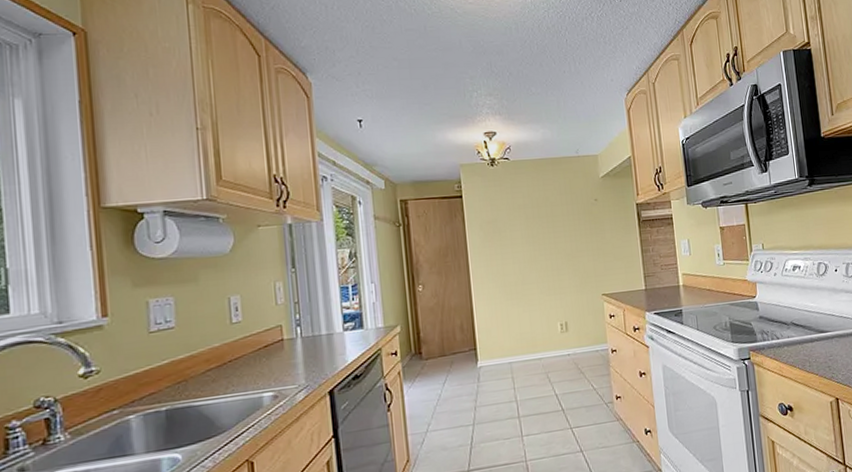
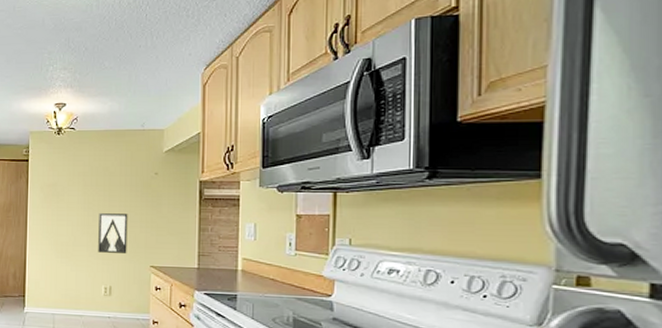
wall art: none [545,244,578,288] -> present [98,213,128,253]

